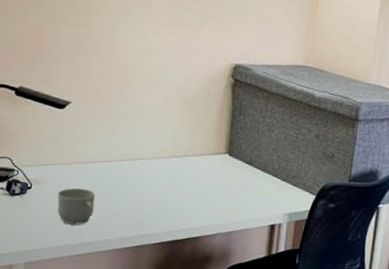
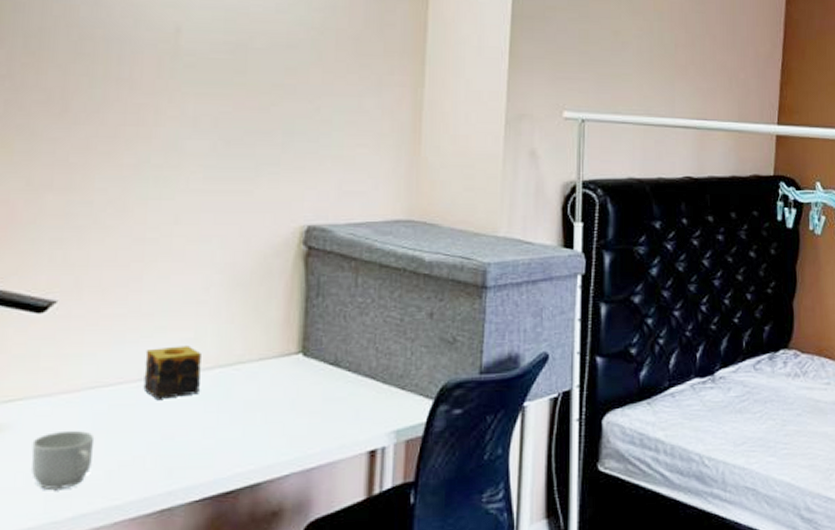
candle: none [125,140,162,175] -> present [143,346,201,399]

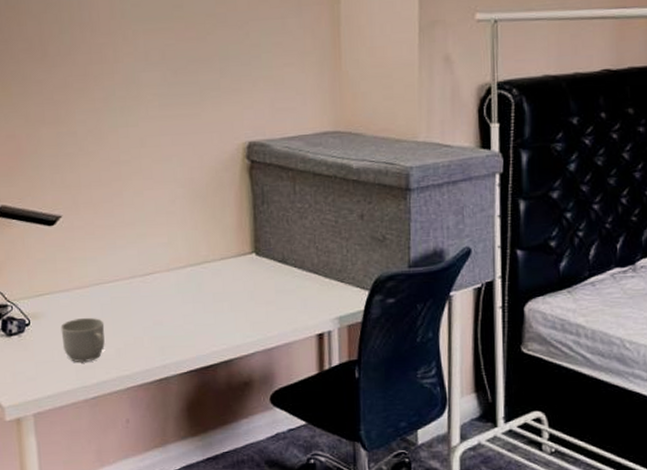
candle: present [143,346,201,399] -> none [132,249,177,293]

